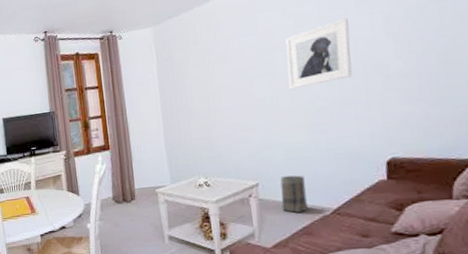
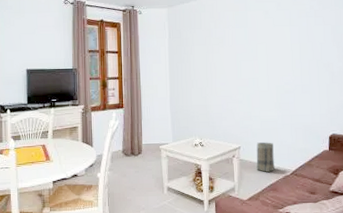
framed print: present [285,18,352,90] -> none [266,25,310,74]

